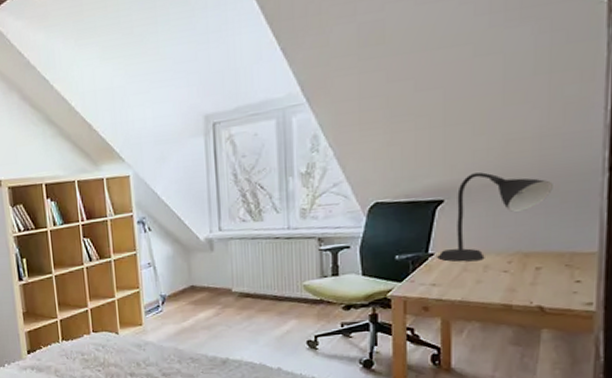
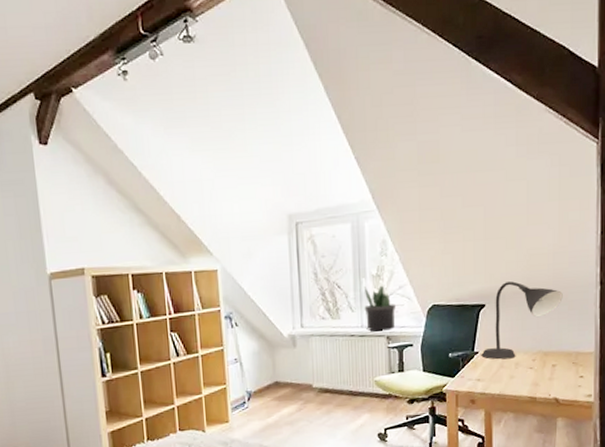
planter: none [290,183,329,234] -> present [363,285,395,332]

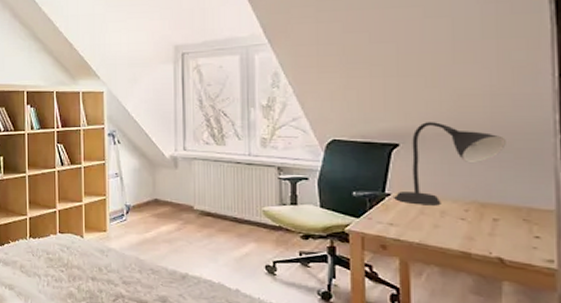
planter: present [363,285,395,332] -> none [252,116,288,161]

